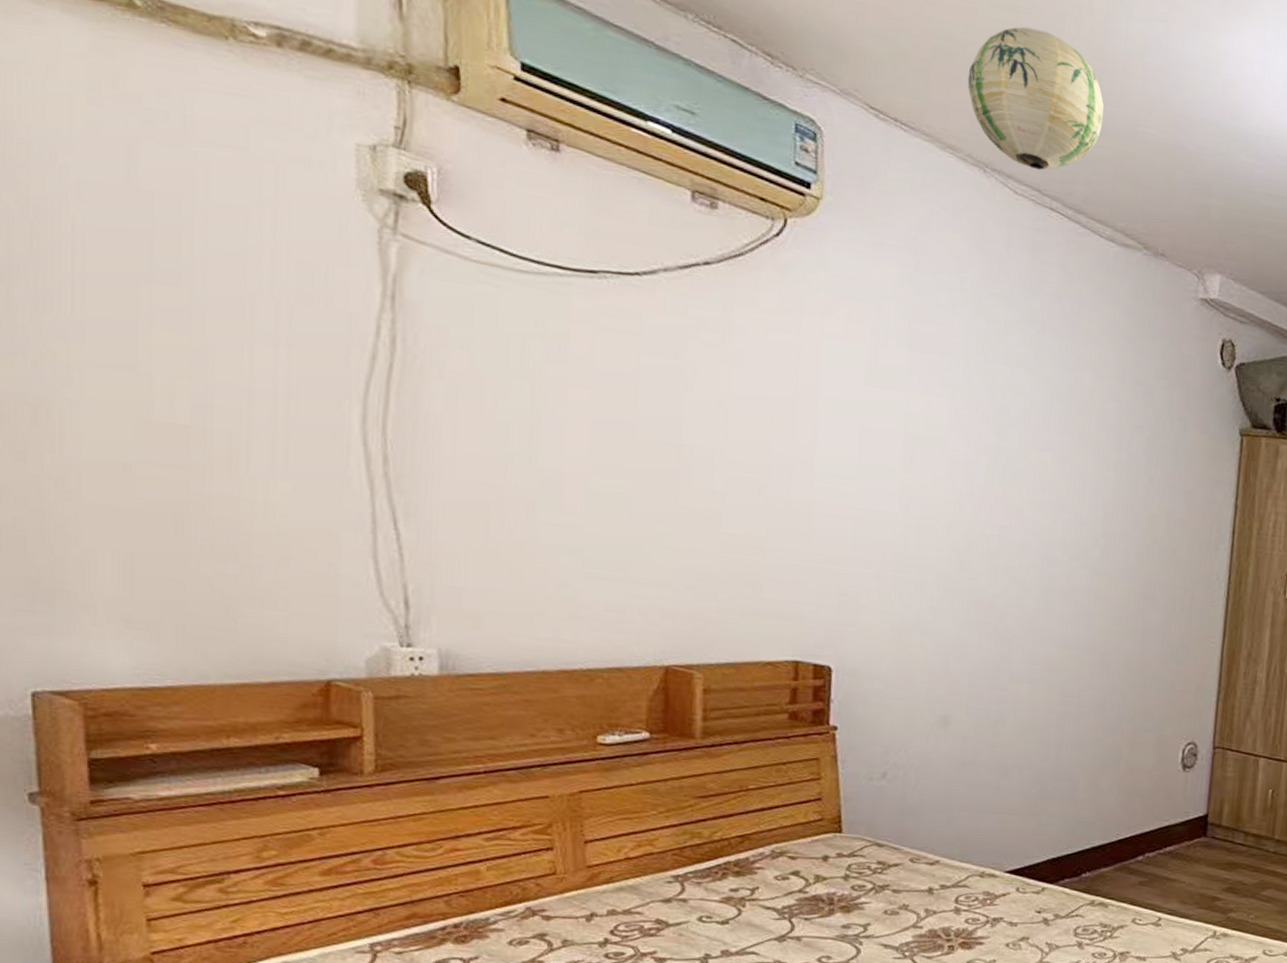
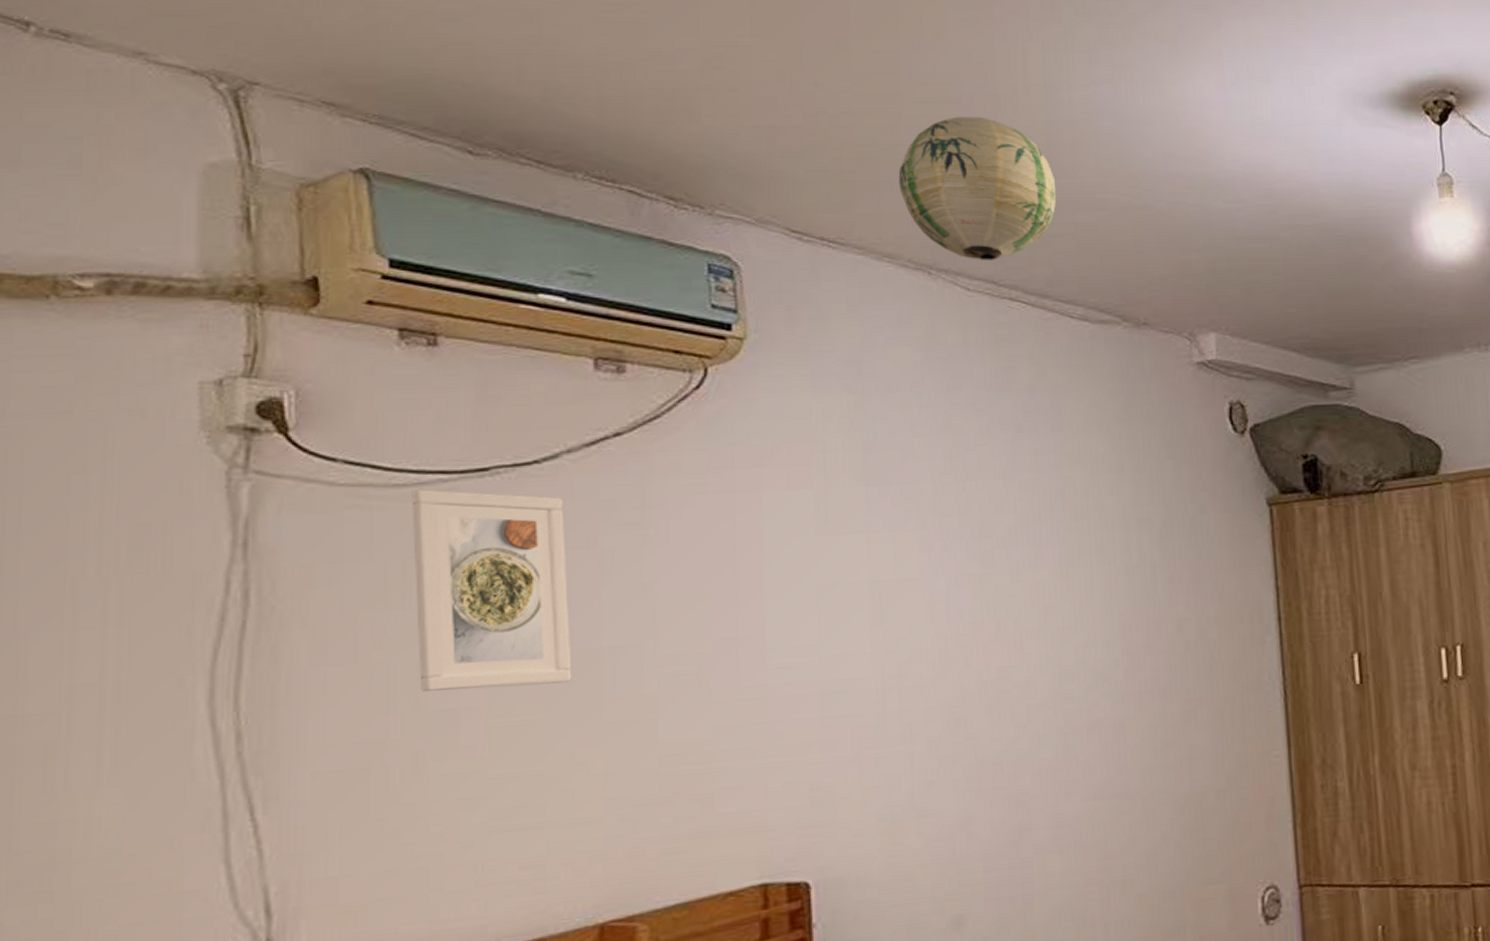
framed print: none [532,277,658,468] -> present [411,488,572,692]

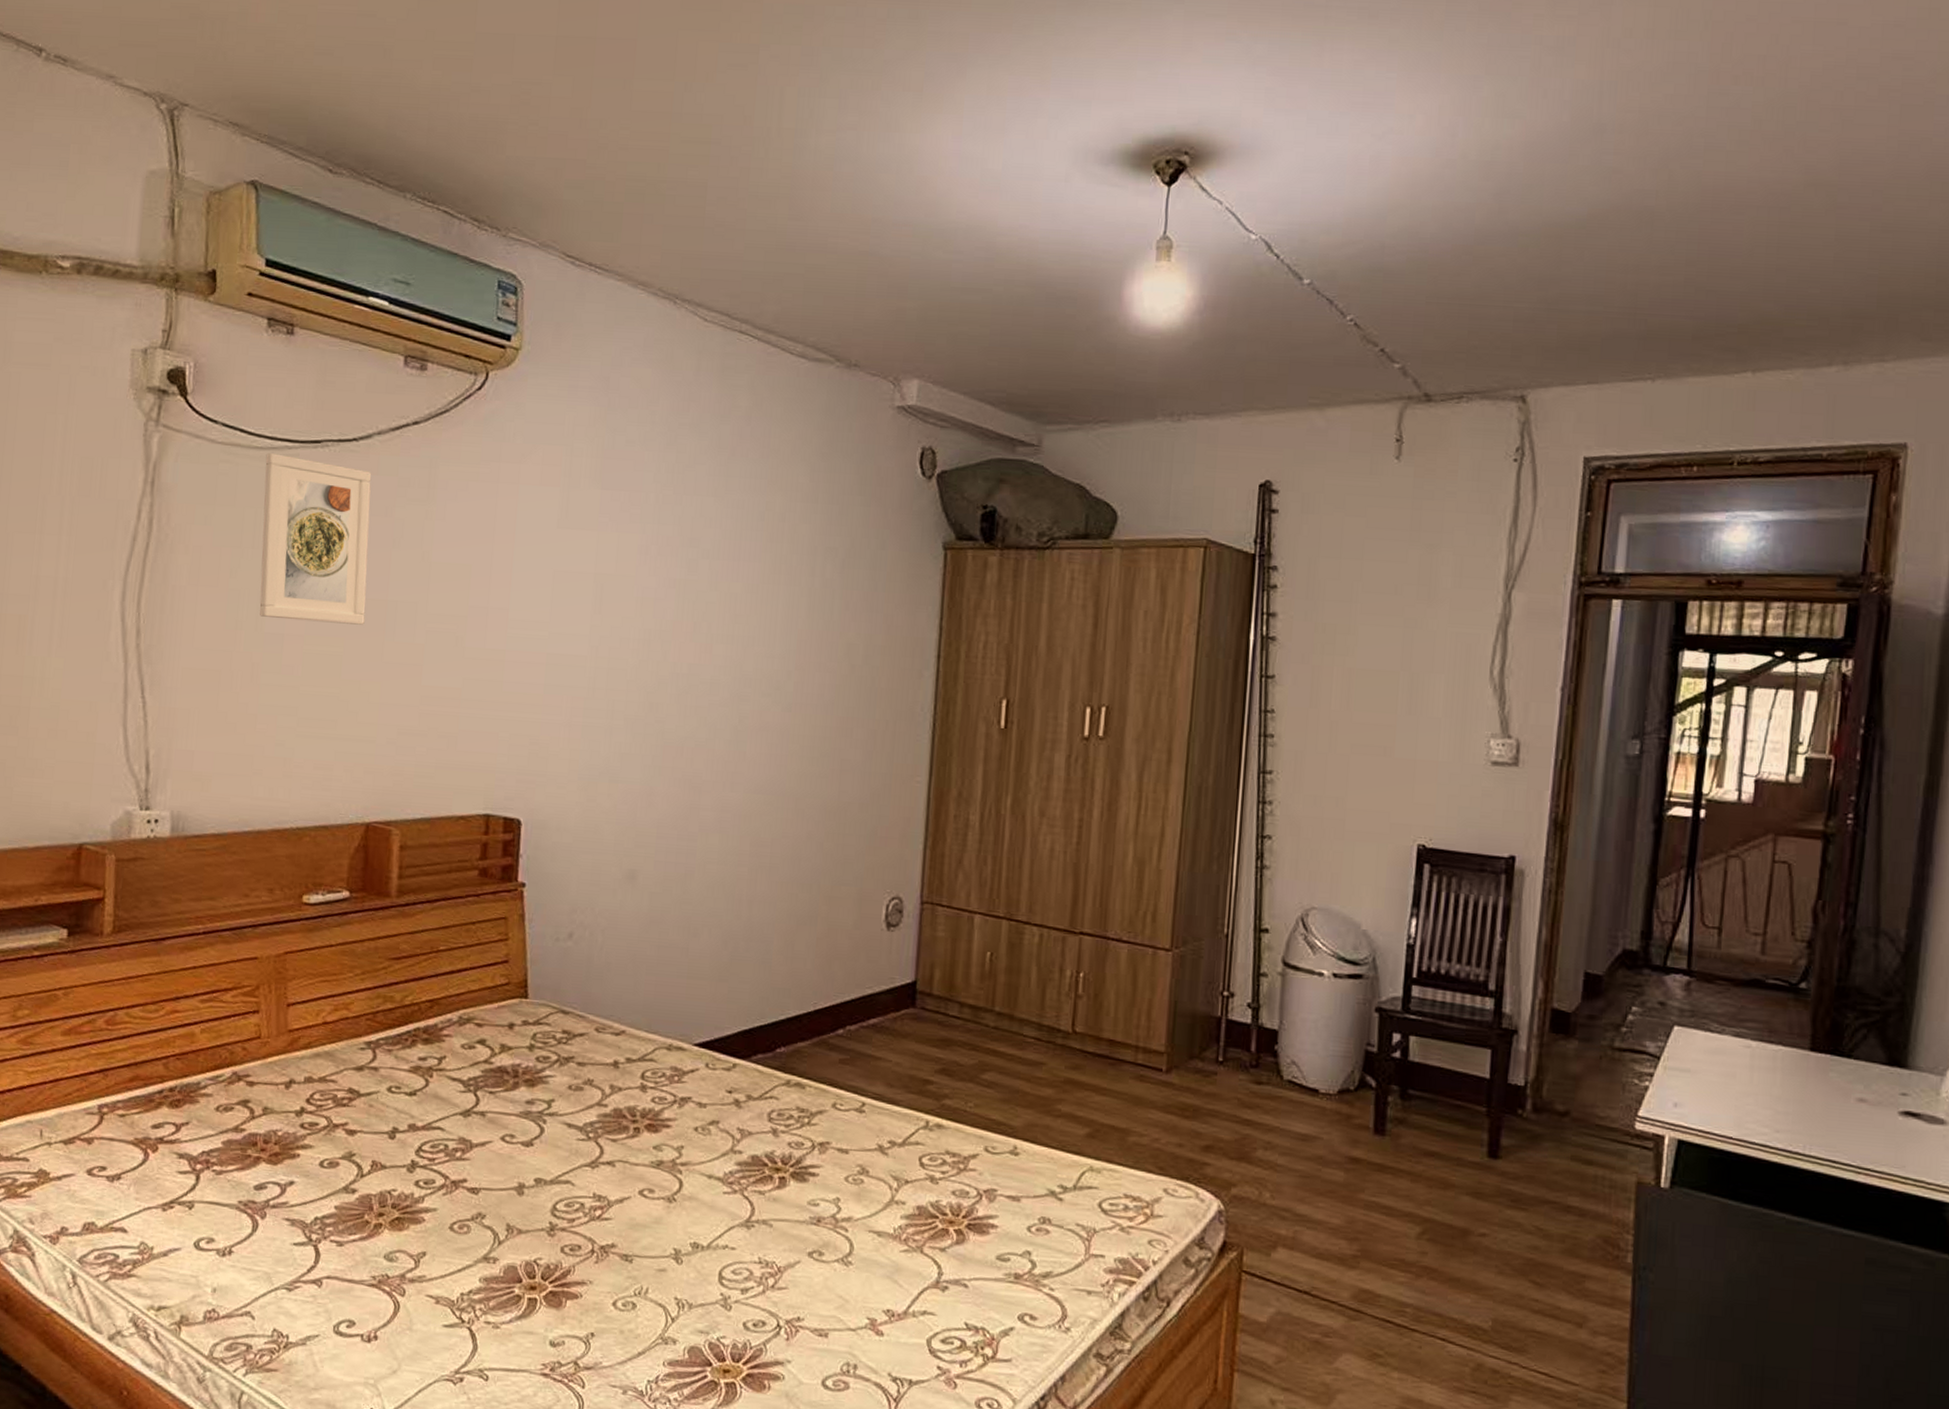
paper lantern: present [898,116,1057,260] -> none [658,156,793,294]

